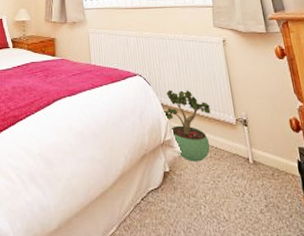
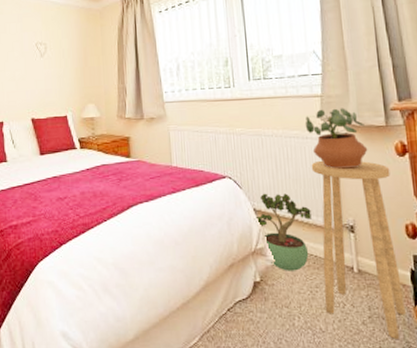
potted plant: none [200,17,254,69] -> present [305,108,368,169]
stool: none [208,61,297,227] -> present [311,160,406,339]

